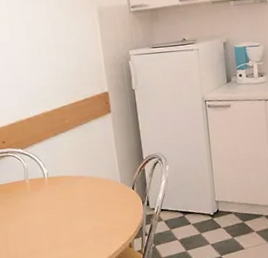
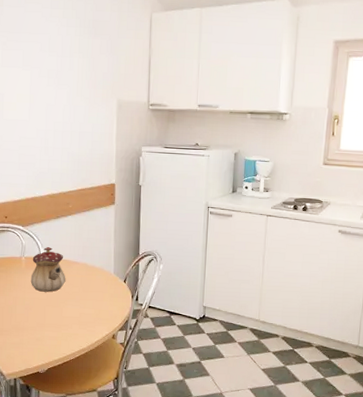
teapot: none [36,166,74,212] -> present [30,247,66,292]

